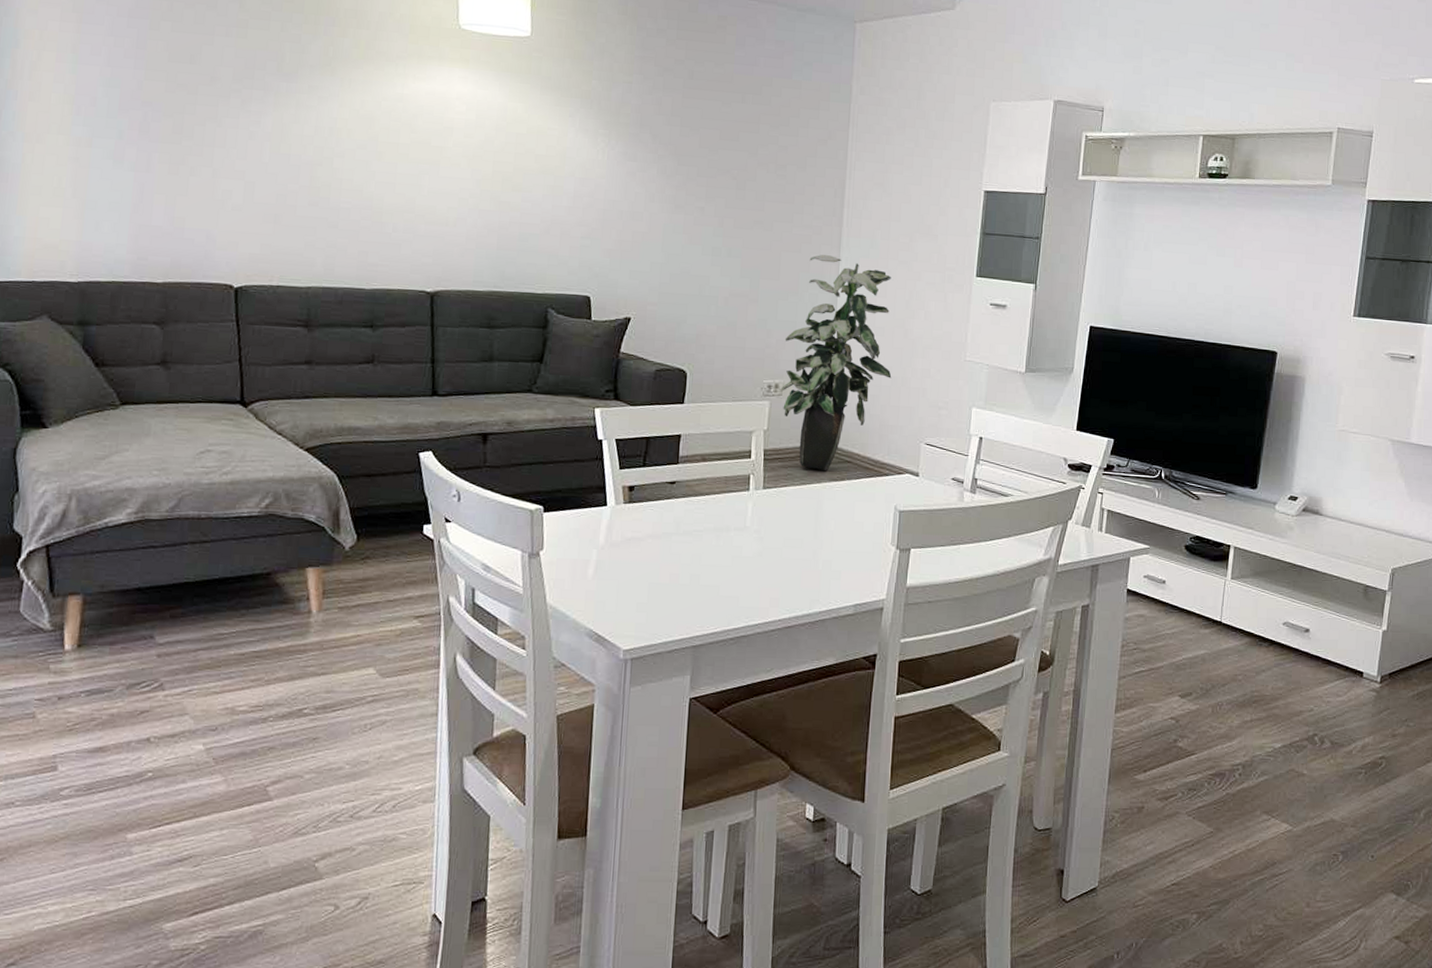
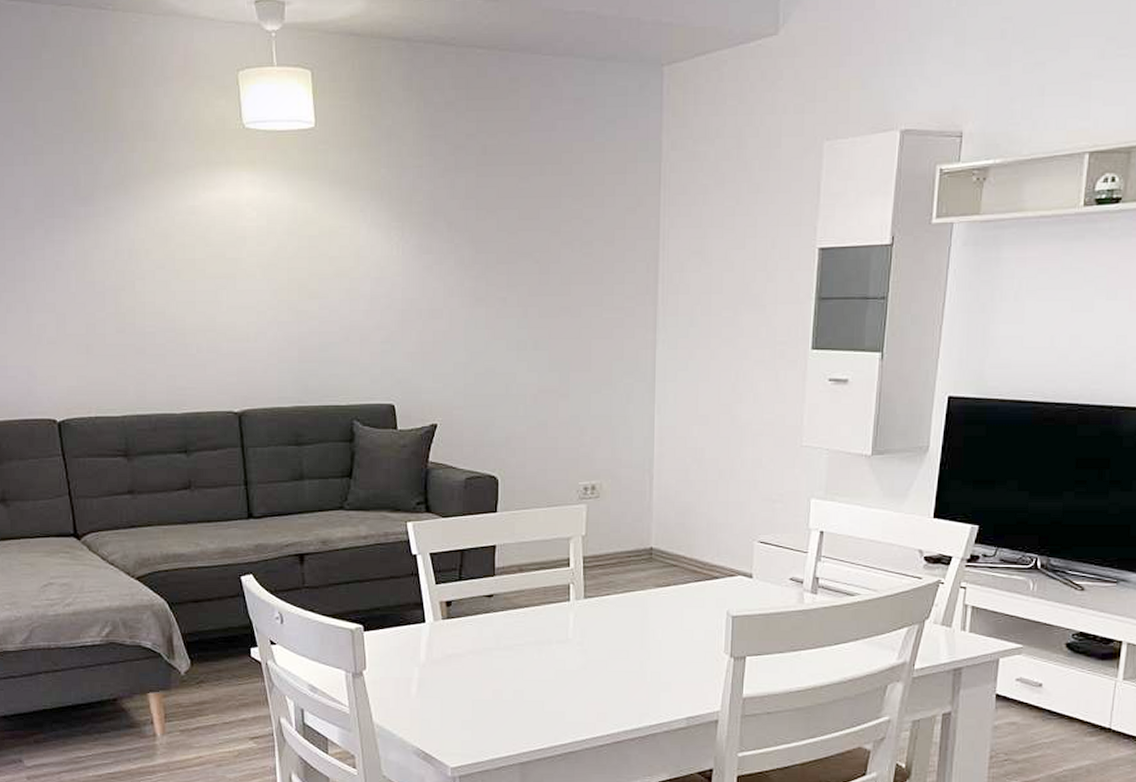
indoor plant: present [780,255,892,470] -> none [597,339,719,576]

